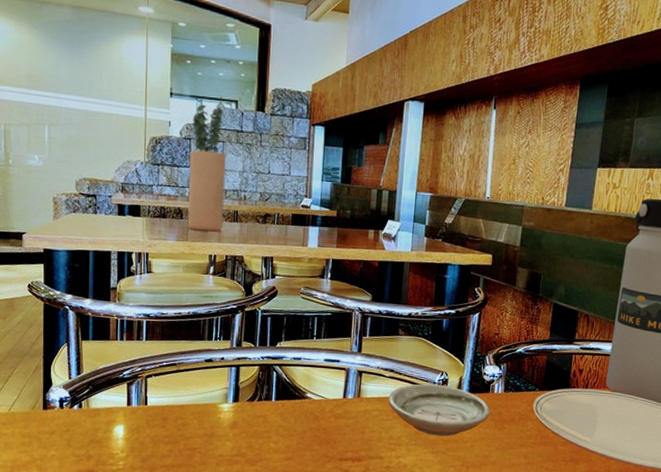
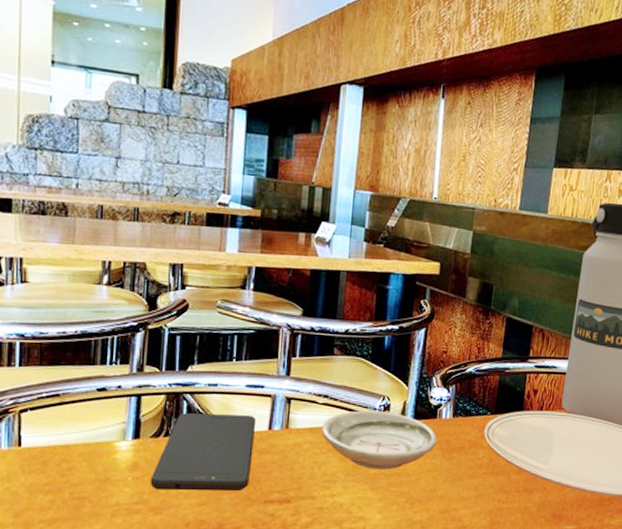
vase: present [188,96,226,232] -> none [75,67,124,233]
smartphone: none [246,382,333,450] -> present [150,413,257,492]

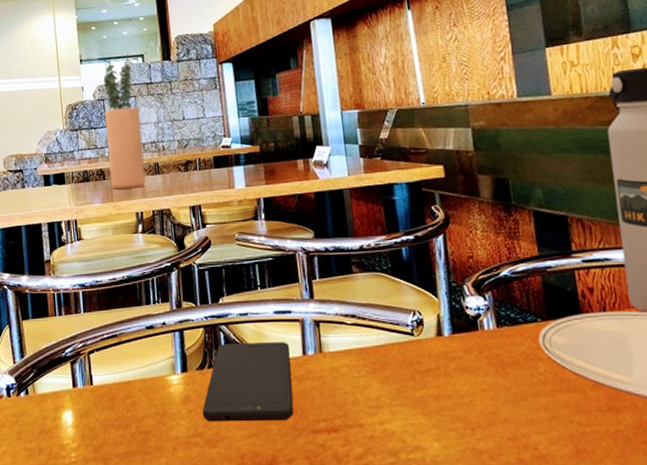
vase: none [75,67,124,233] -> present [103,54,145,190]
saucer: present [321,410,438,470] -> none [355,327,486,392]

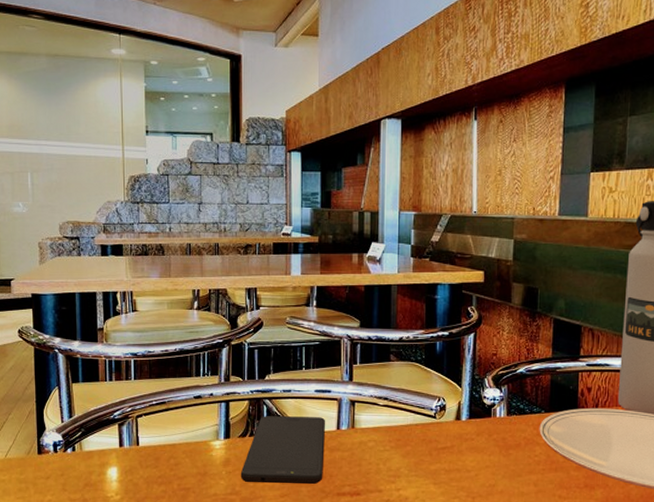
vase: present [103,54,145,190] -> none [168,131,204,266]

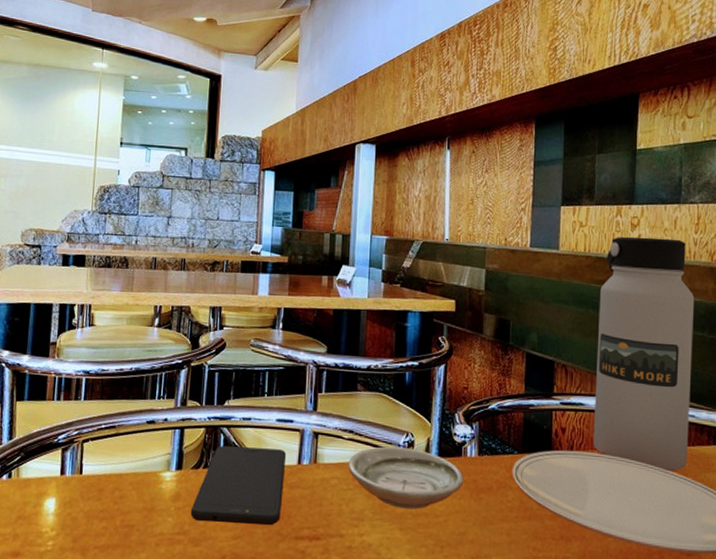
saucer: none [384,411,494,466] -> present [348,446,464,510]

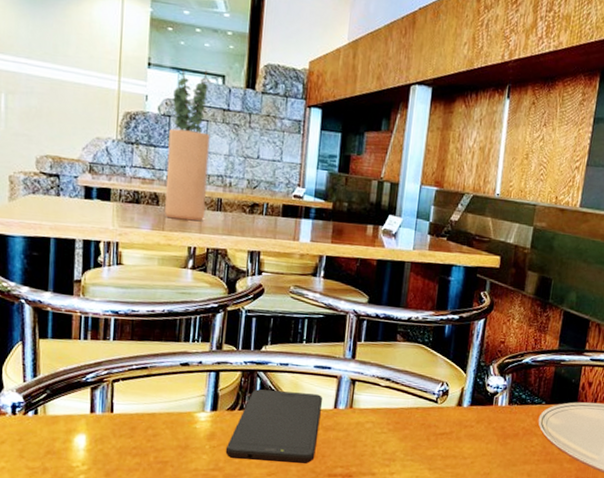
vase: none [133,145,174,281] -> present [165,69,210,221]
saucer: present [348,446,464,510] -> none [383,394,493,452]

